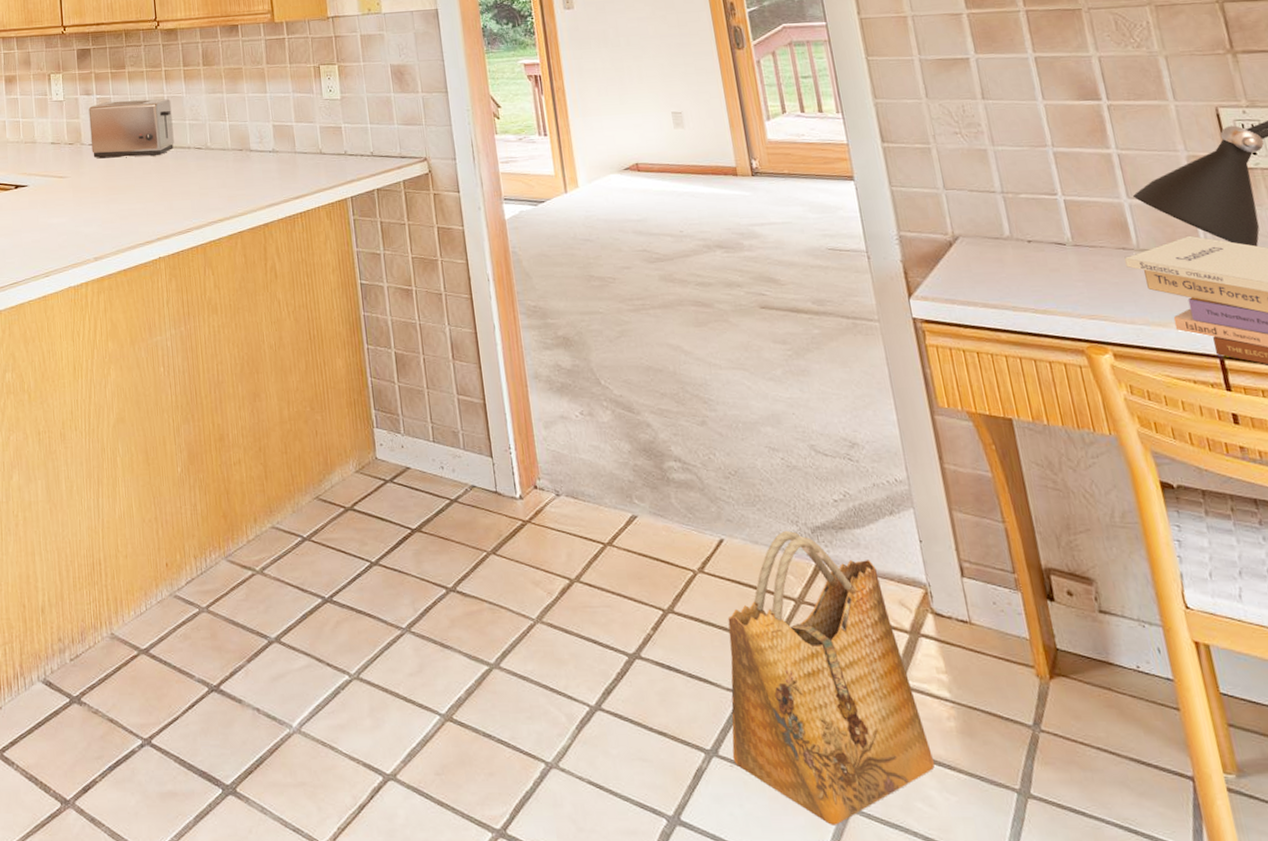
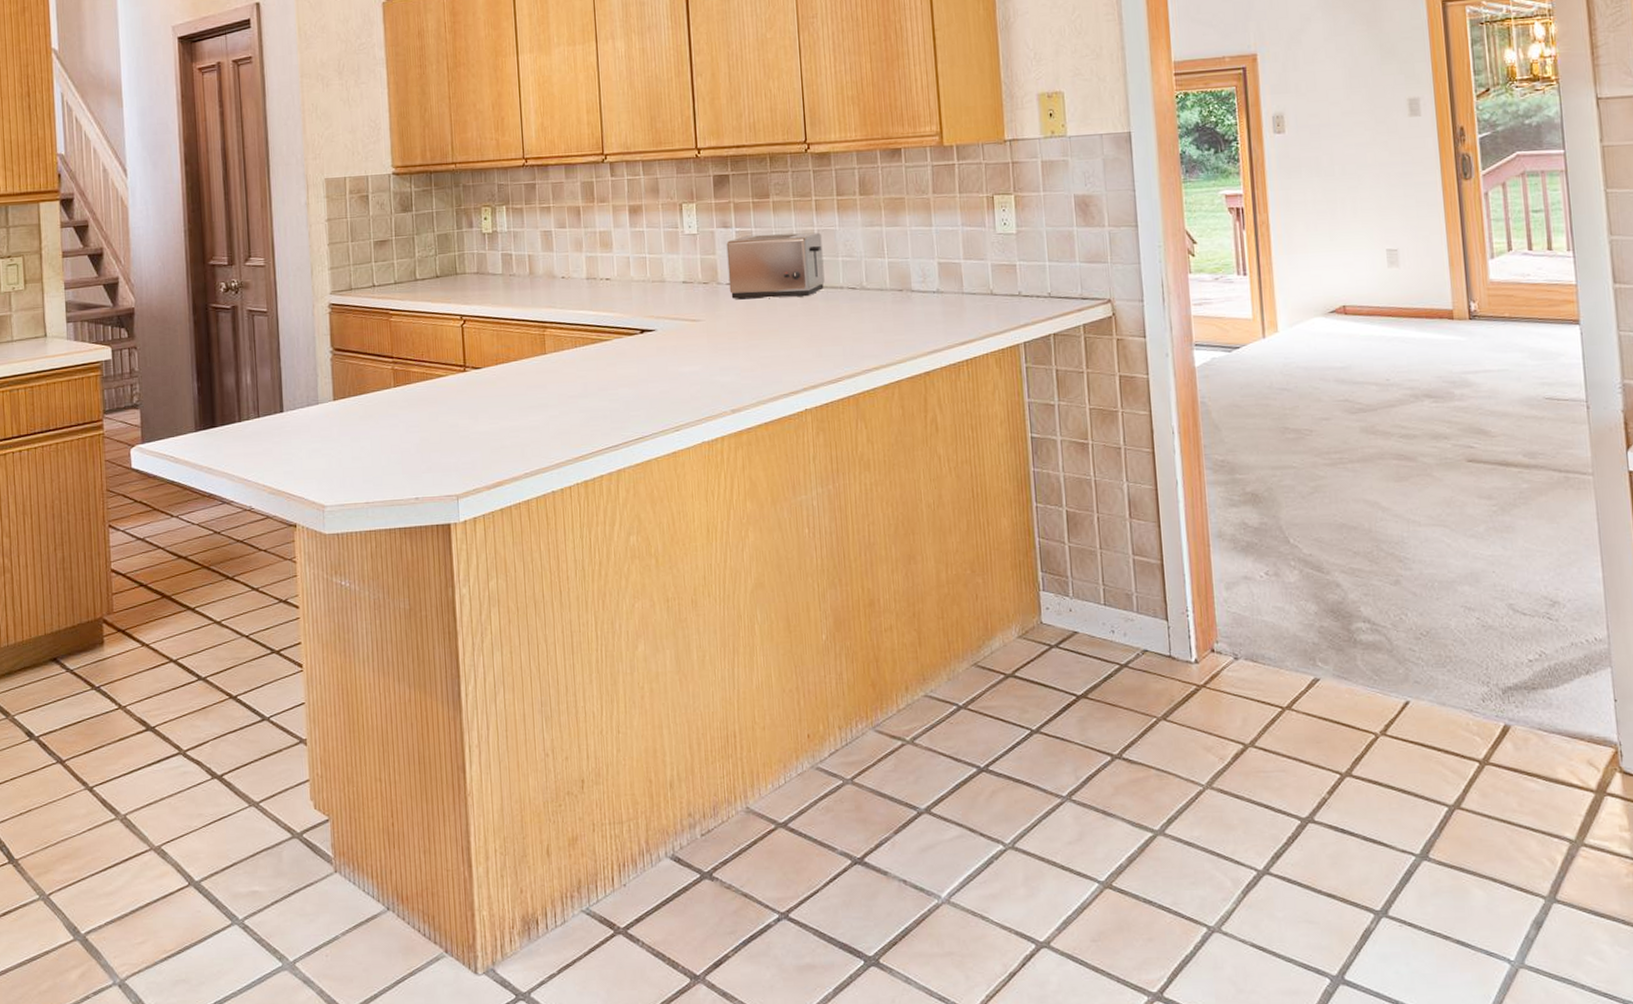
grocery bag: present [727,530,935,825] -> none [1402,691,1609,980]

